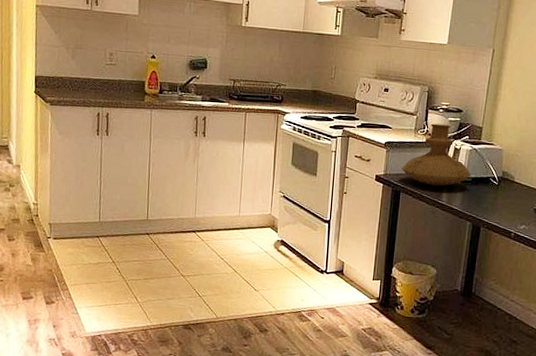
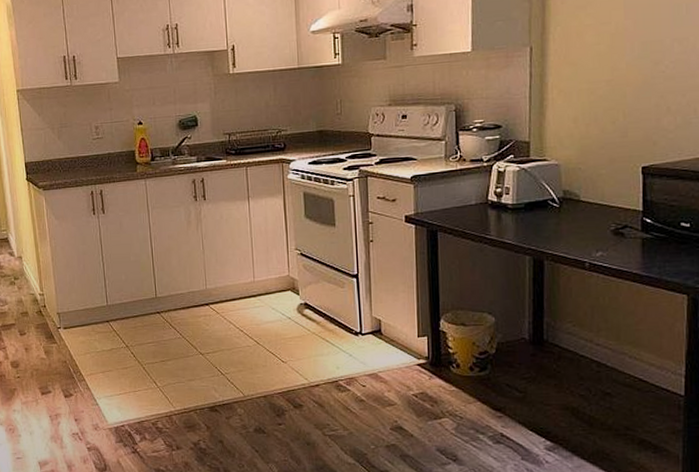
vase: present [401,123,471,186] -> none [435,145,523,219]

